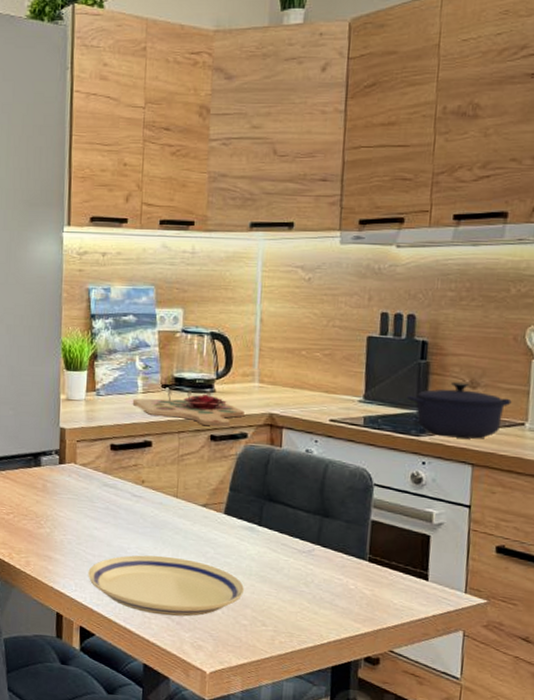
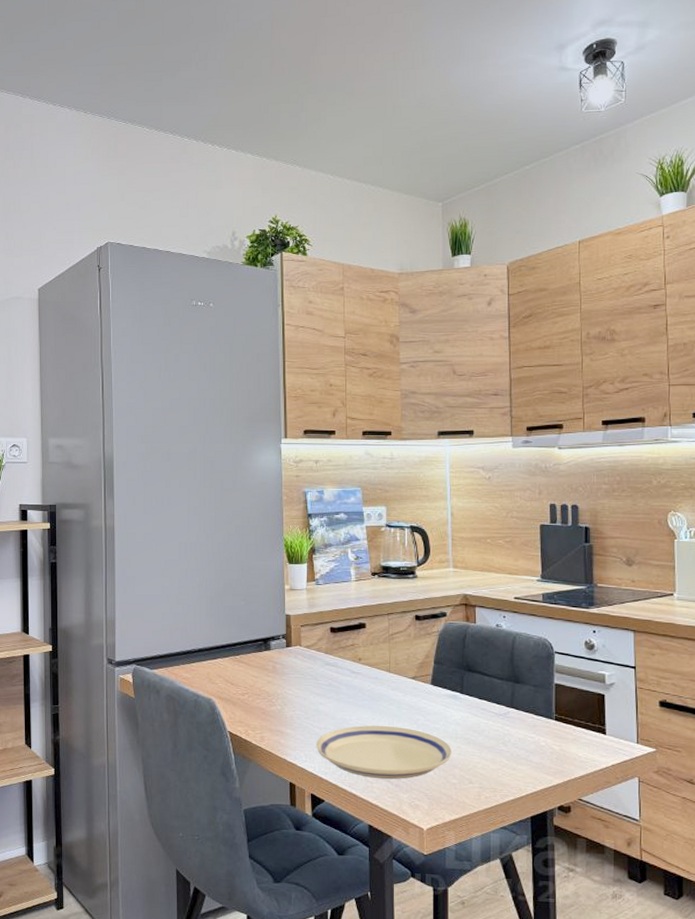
cutting board: present [132,390,245,428] -> none [347,577,443,608]
cooking pot: present [406,381,512,439] -> none [576,560,661,609]

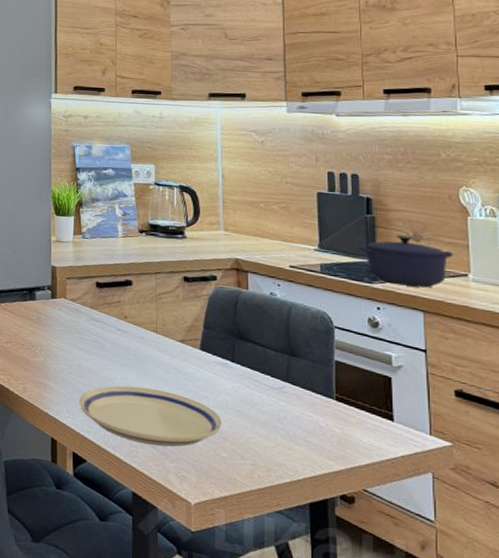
cooking pot: none [576,560,661,609] -> present [357,234,453,288]

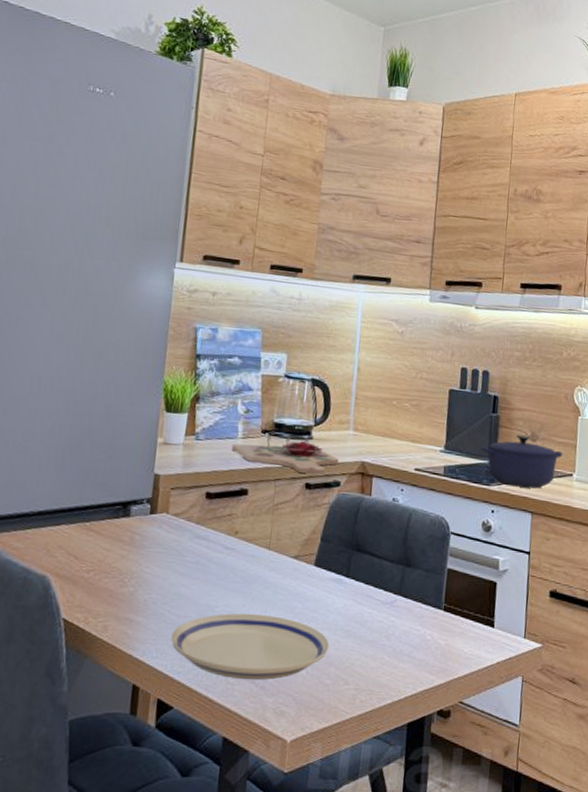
cutting board: none [114,235,213,270] -> present [231,436,339,475]

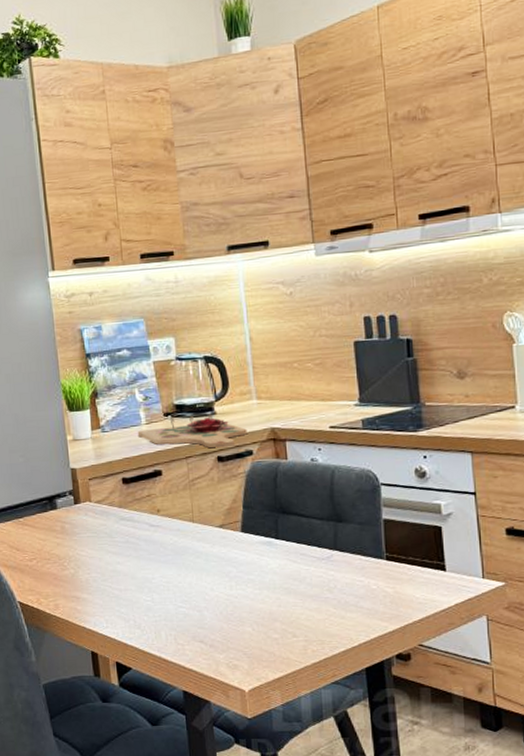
plate: present [171,613,329,680] -> none [117,581,271,640]
cooking pot: present [480,434,563,489] -> none [399,373,500,429]

